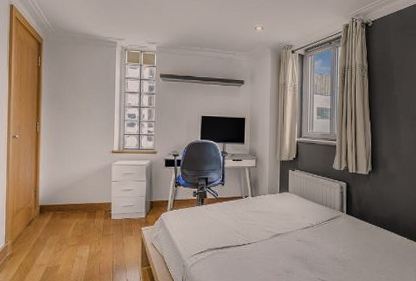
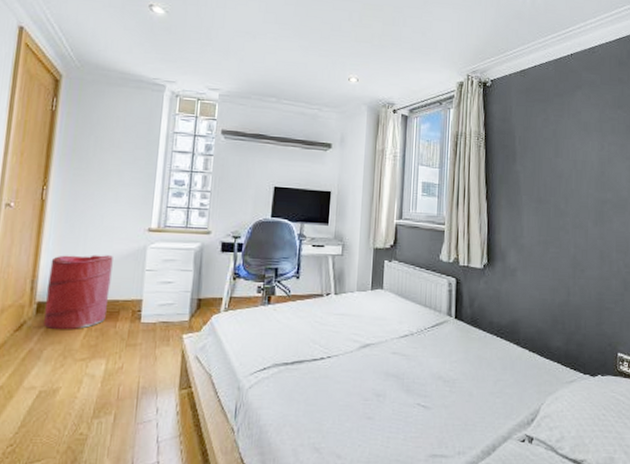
laundry hamper: none [45,171,89,225] -> present [44,255,113,330]

